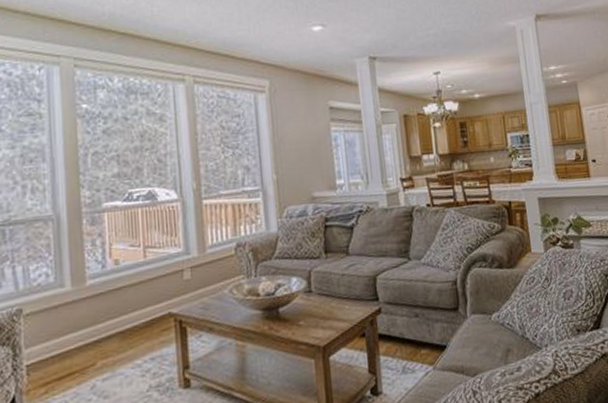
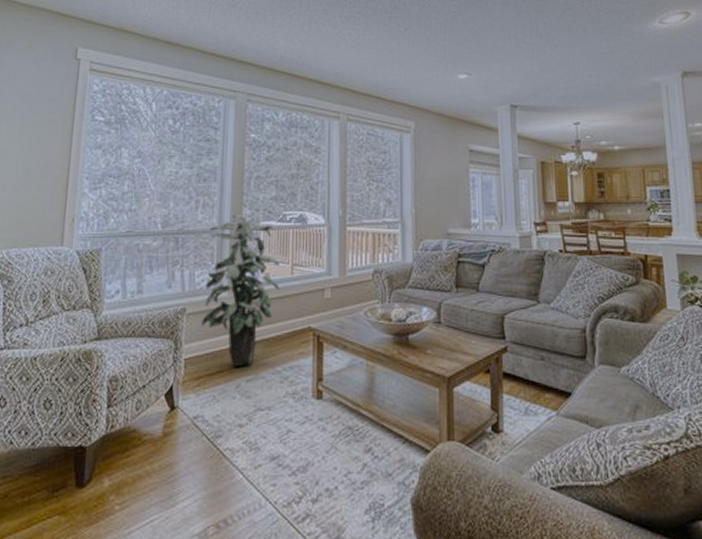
indoor plant: none [43,196,133,367] -> present [201,214,280,367]

